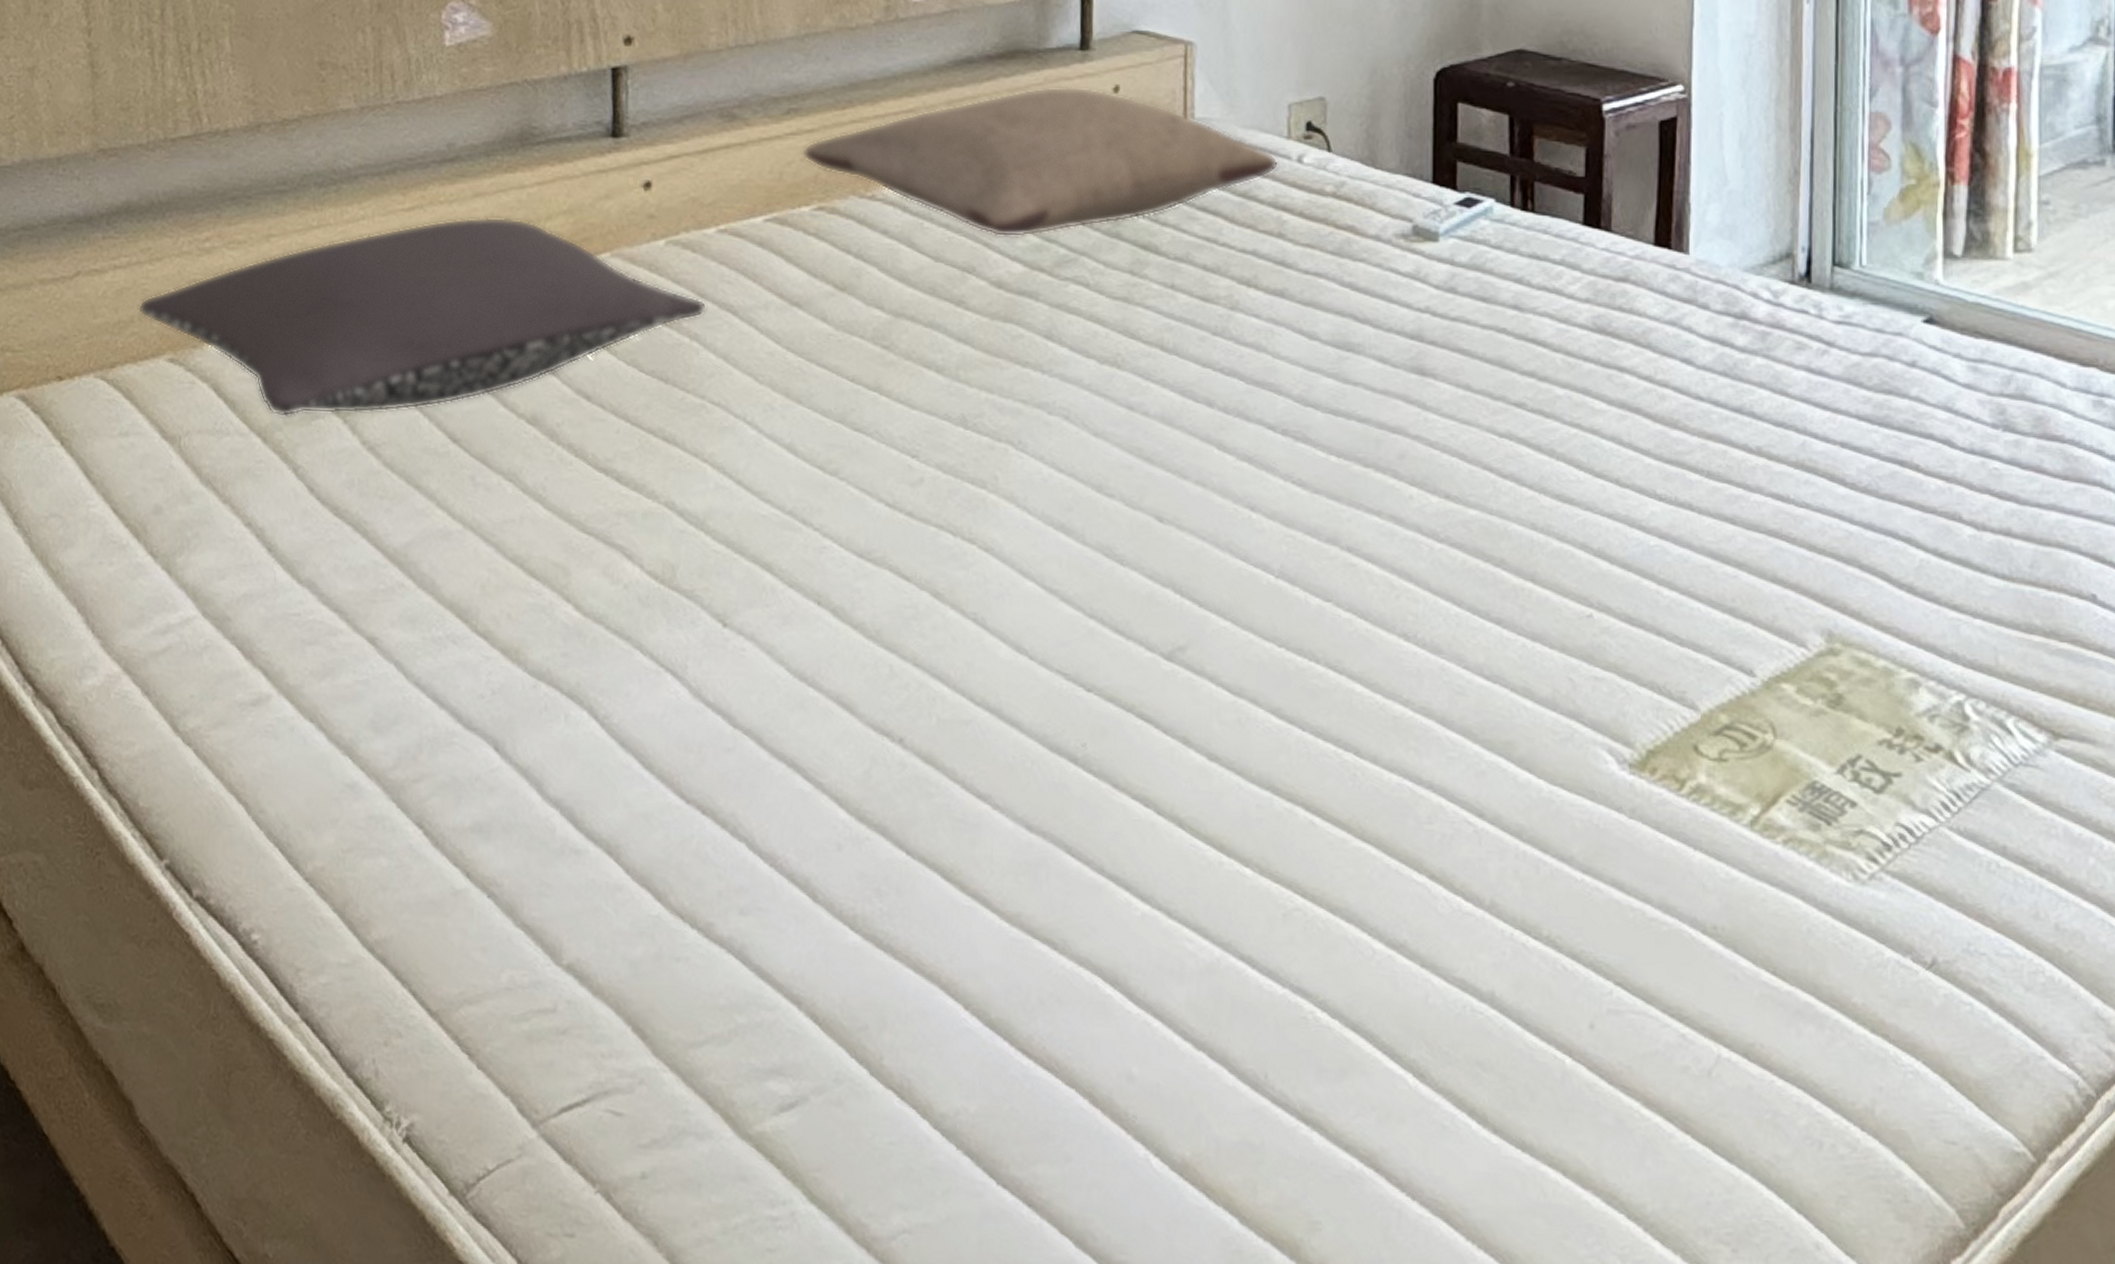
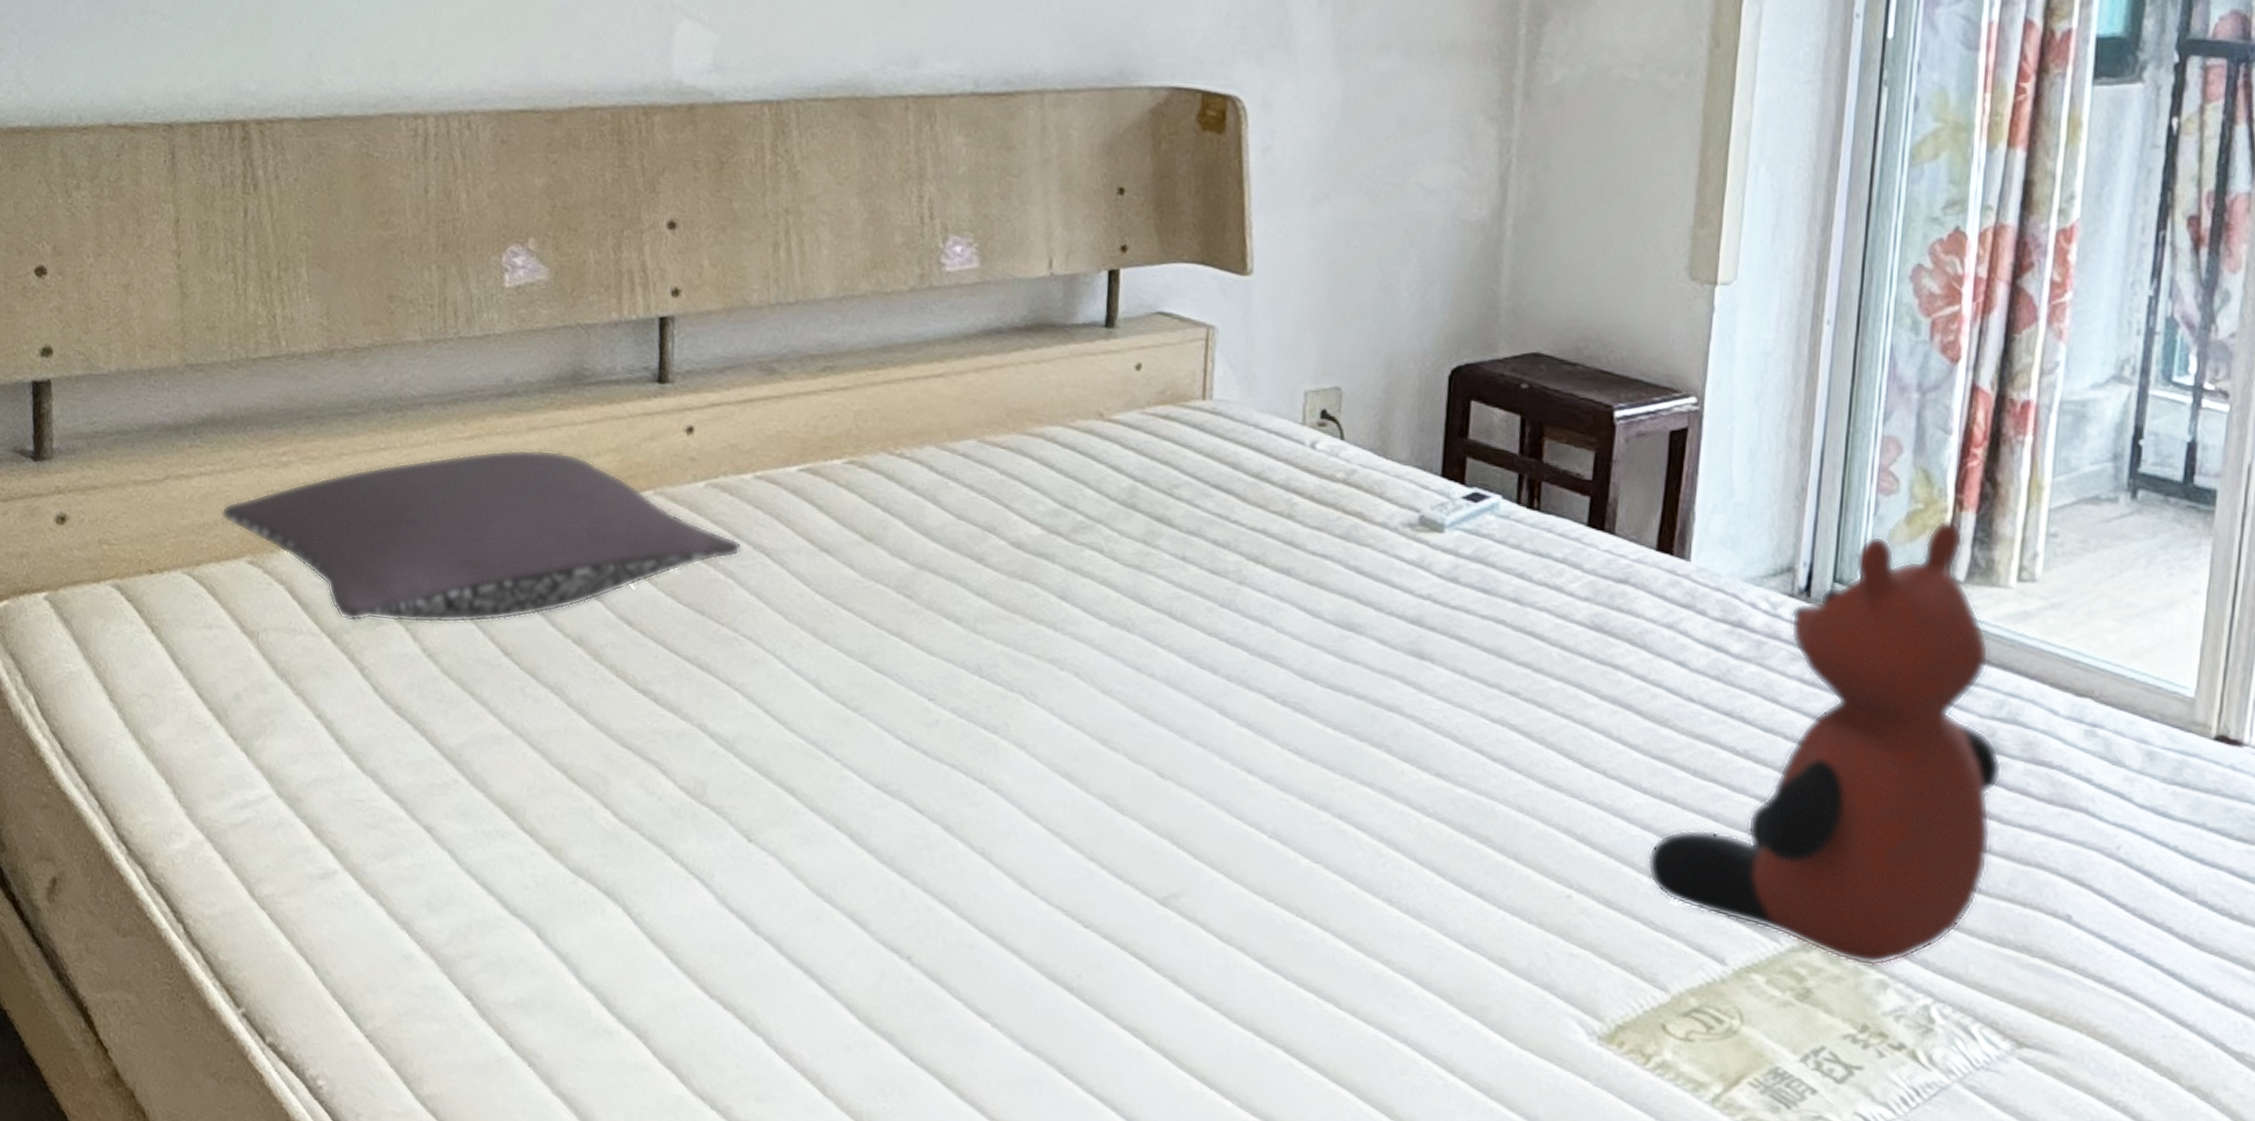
pillow: present [802,86,1280,238] -> none [836,360,1293,503]
teddy bear: none [1666,194,2015,666] -> present [1646,519,2003,967]

